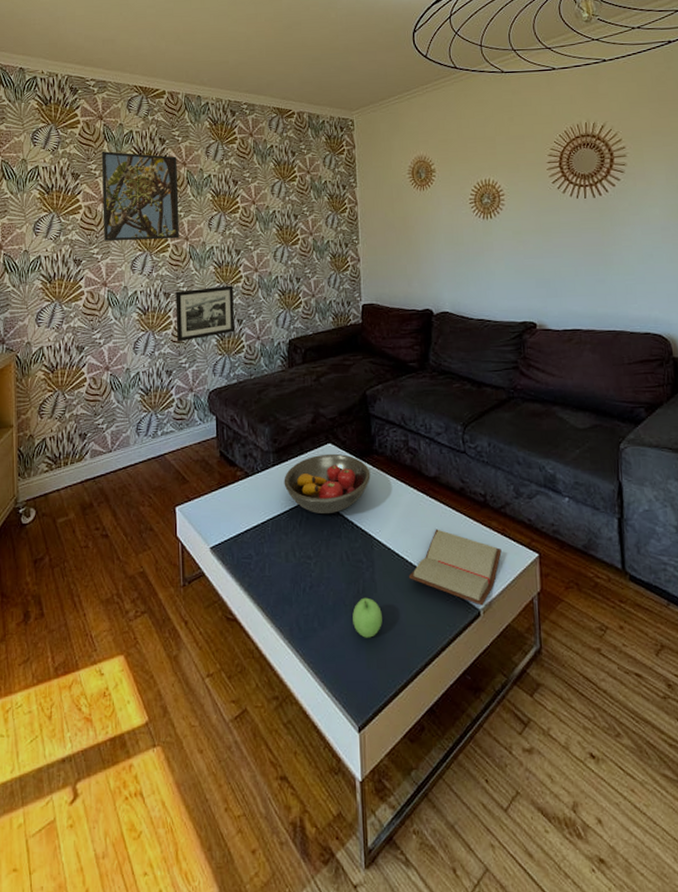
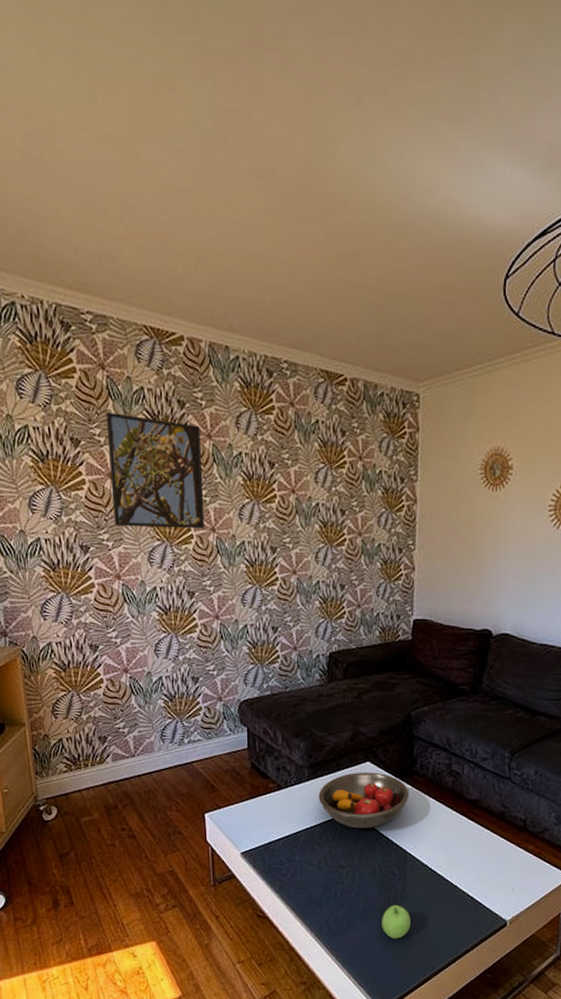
picture frame: present [175,285,235,342] -> none [201,588,268,647]
paperback book: present [408,529,502,606] -> none [439,848,535,918]

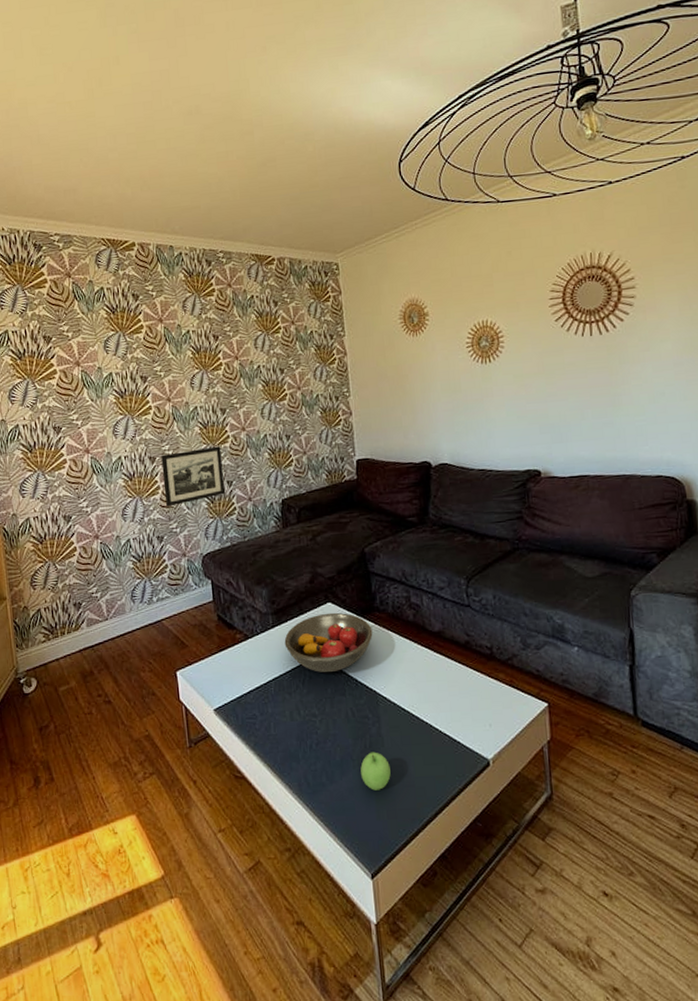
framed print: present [106,412,205,529] -> none [72,311,161,407]
picture frame: none [201,588,268,647] -> present [161,446,225,507]

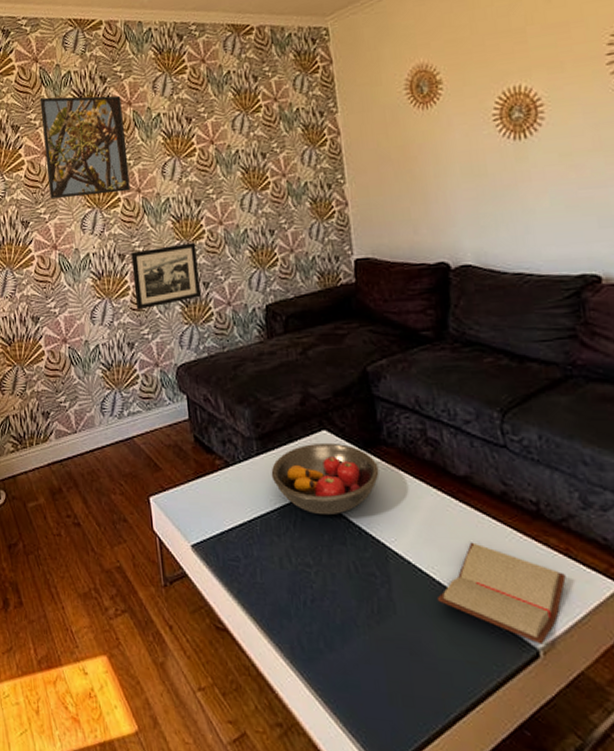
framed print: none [72,311,161,407] -> present [40,95,131,200]
apple: present [360,751,391,791] -> none [366,619,406,669]
paperback book: none [415,683,510,756] -> present [437,542,566,645]

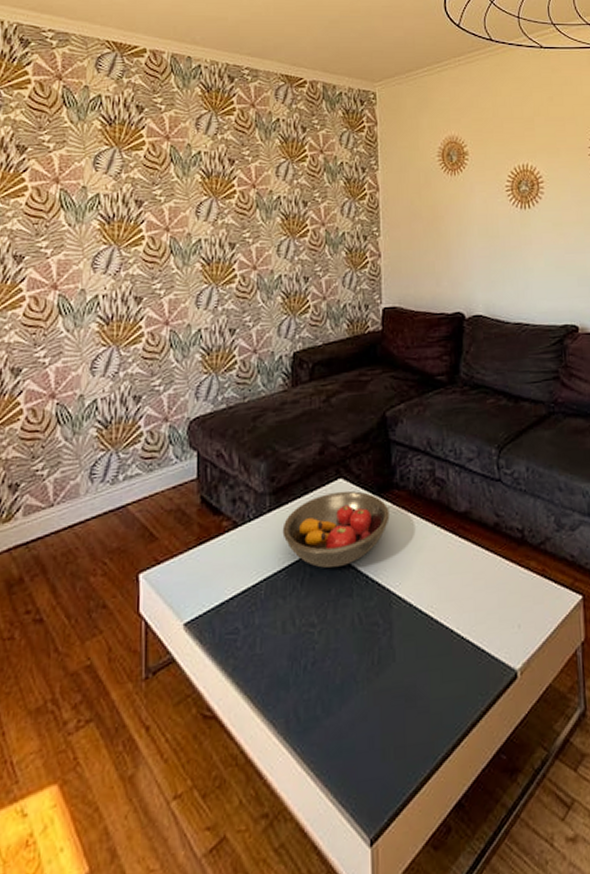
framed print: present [40,95,131,200] -> none [56,119,159,233]
picture frame: present [131,242,201,310] -> none [148,286,225,359]
paperback book: present [437,542,566,645] -> none [433,575,541,666]

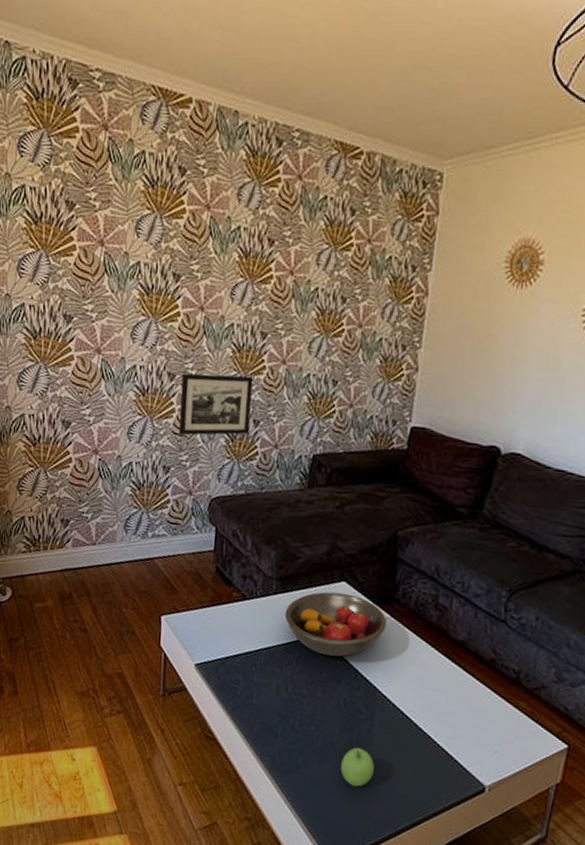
picture frame: none [148,286,225,359] -> present [178,373,253,436]
apple: none [365,669,402,722] -> present [340,747,375,787]

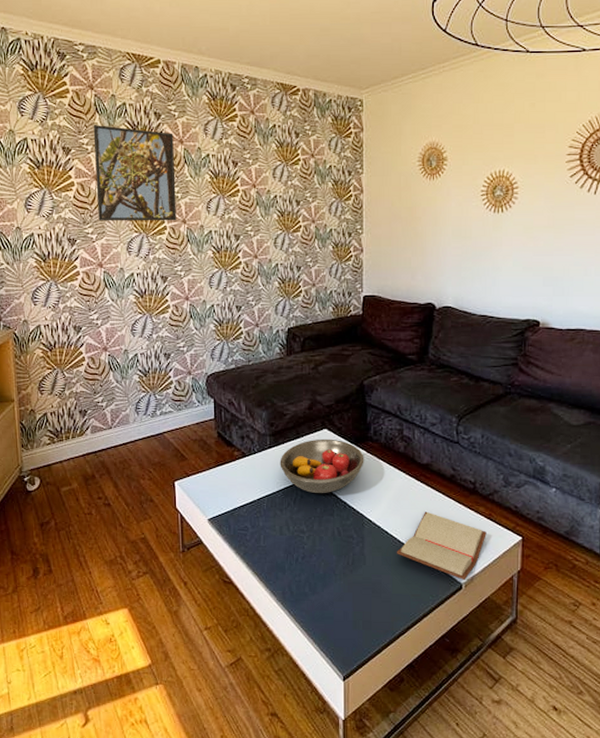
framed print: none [100,176,199,307] -> present [93,125,177,222]
picture frame: present [178,373,253,436] -> none [173,271,233,326]
apple: present [340,747,375,787] -> none [342,568,369,603]
paperback book: none [410,696,525,783] -> present [396,511,487,580]

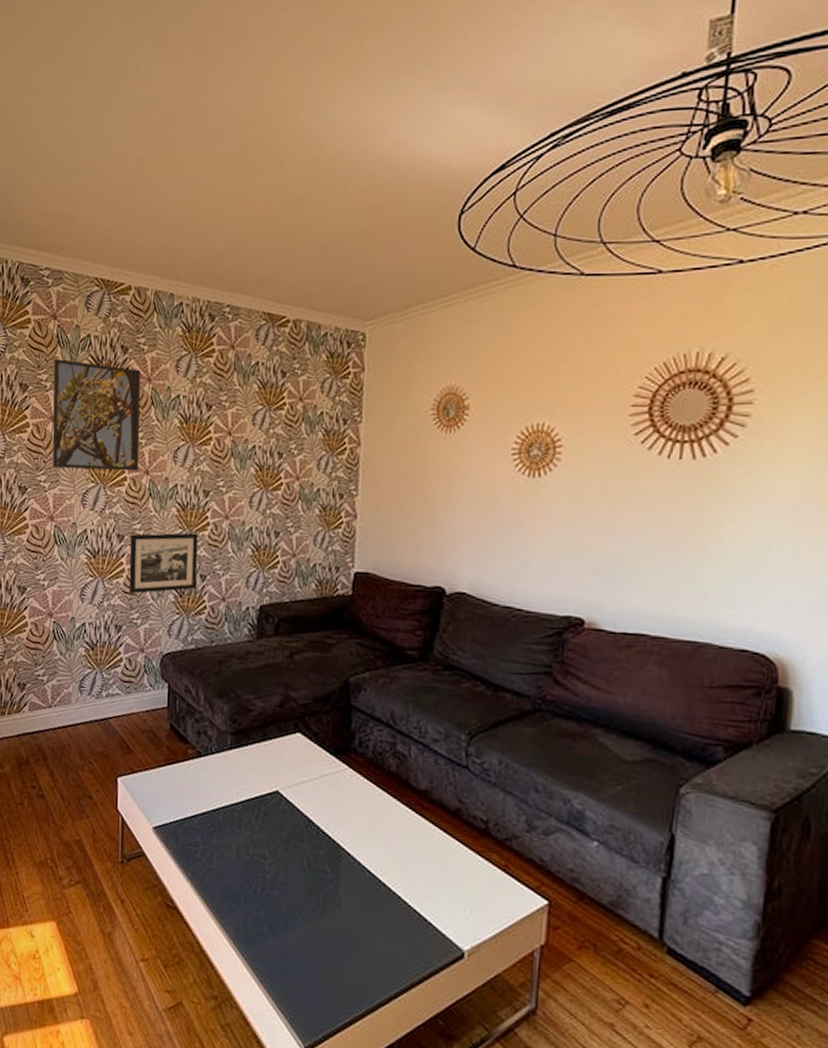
picture frame: none [173,271,233,326] -> present [128,533,198,594]
fruit bowl: present [280,438,364,494] -> none [241,744,345,813]
paperback book: present [396,511,487,580] -> none [379,851,500,947]

